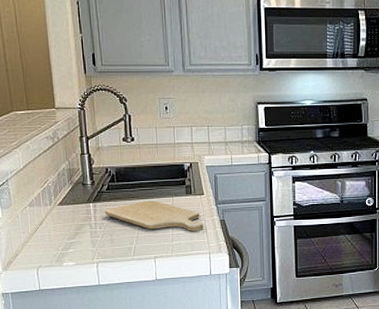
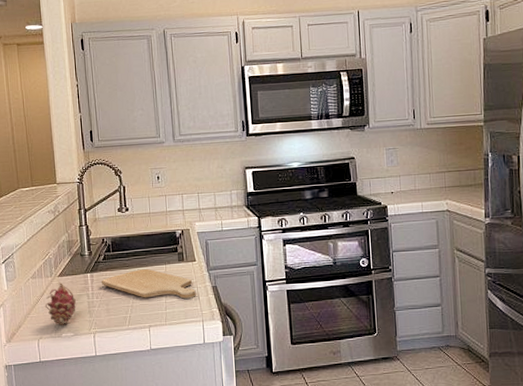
fruit: none [44,210,78,254] -> present [45,282,76,325]

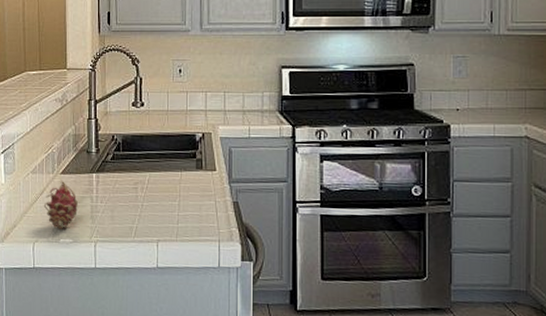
chopping board: present [101,269,196,299] -> none [107,174,214,214]

